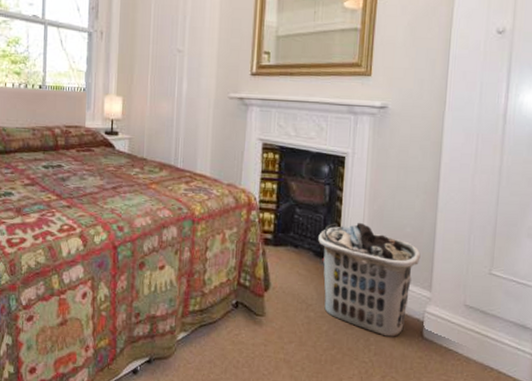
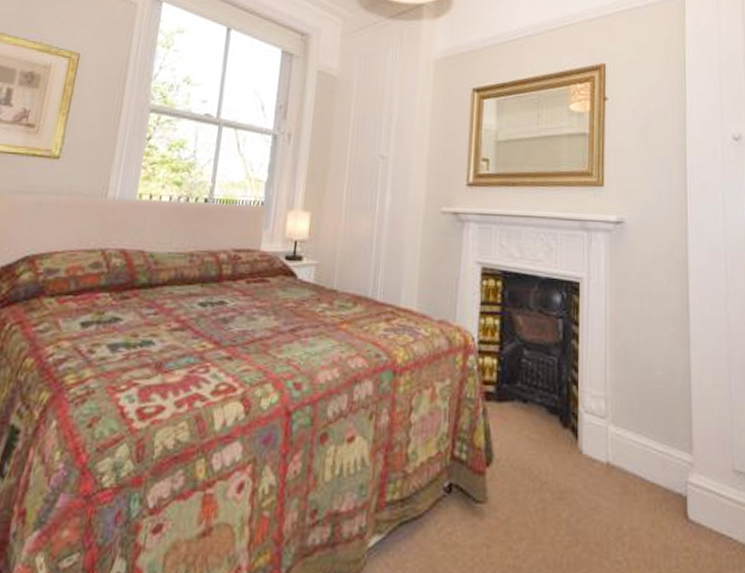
clothes hamper: present [318,223,421,338] -> none [552,366,676,524]

